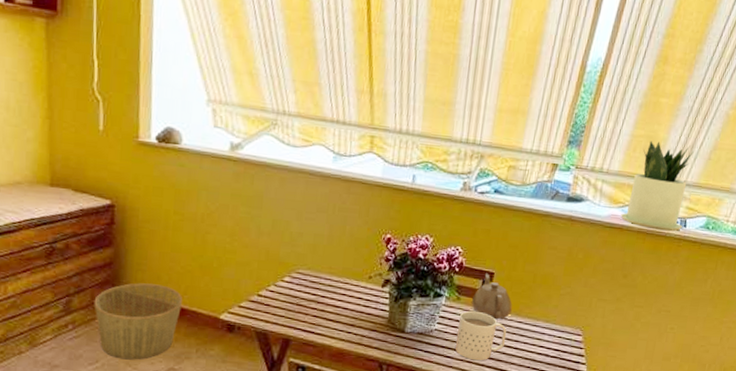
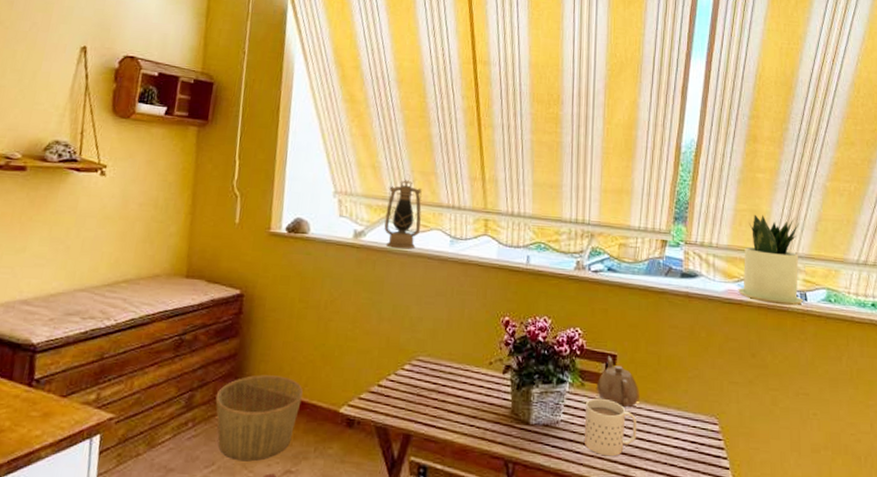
lantern: none [263,83,304,165] -> present [384,174,422,250]

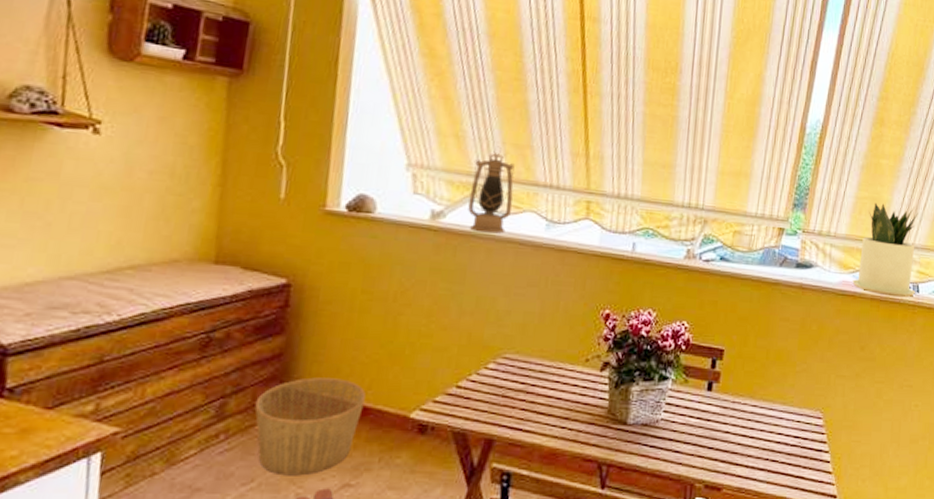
mug: present [583,398,638,457] -> none [684,394,741,455]
teapot: present [596,356,639,408] -> none [700,350,745,404]

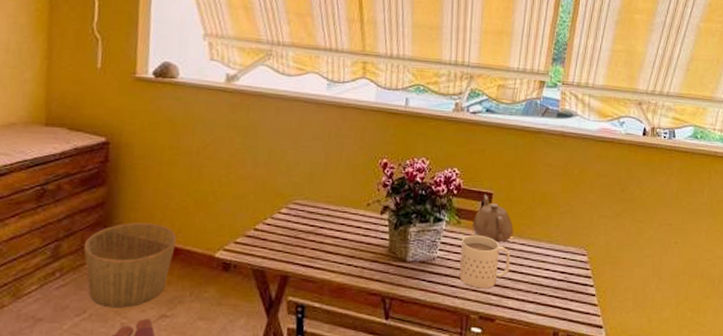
lantern: present [468,146,515,234] -> none [258,15,298,94]
mug: none [684,394,741,455] -> present [459,234,511,289]
teapot: none [700,350,745,404] -> present [471,194,514,243]
planter: present [852,202,918,298] -> none [611,55,672,143]

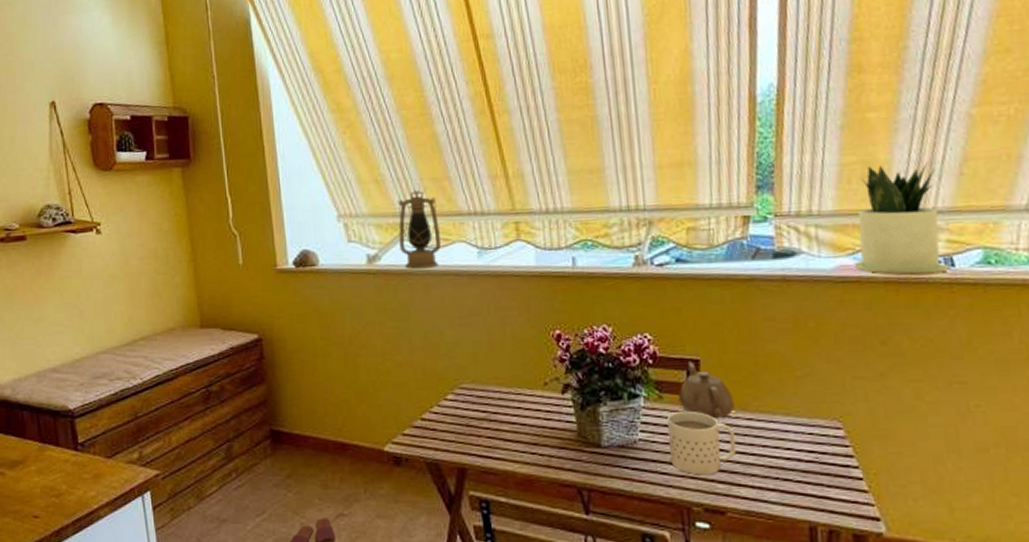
basket: present [84,222,176,308] -> none [254,419,342,508]
lantern: none [258,15,298,94] -> present [398,183,441,270]
planter: none [611,55,672,143] -> present [853,162,950,277]

